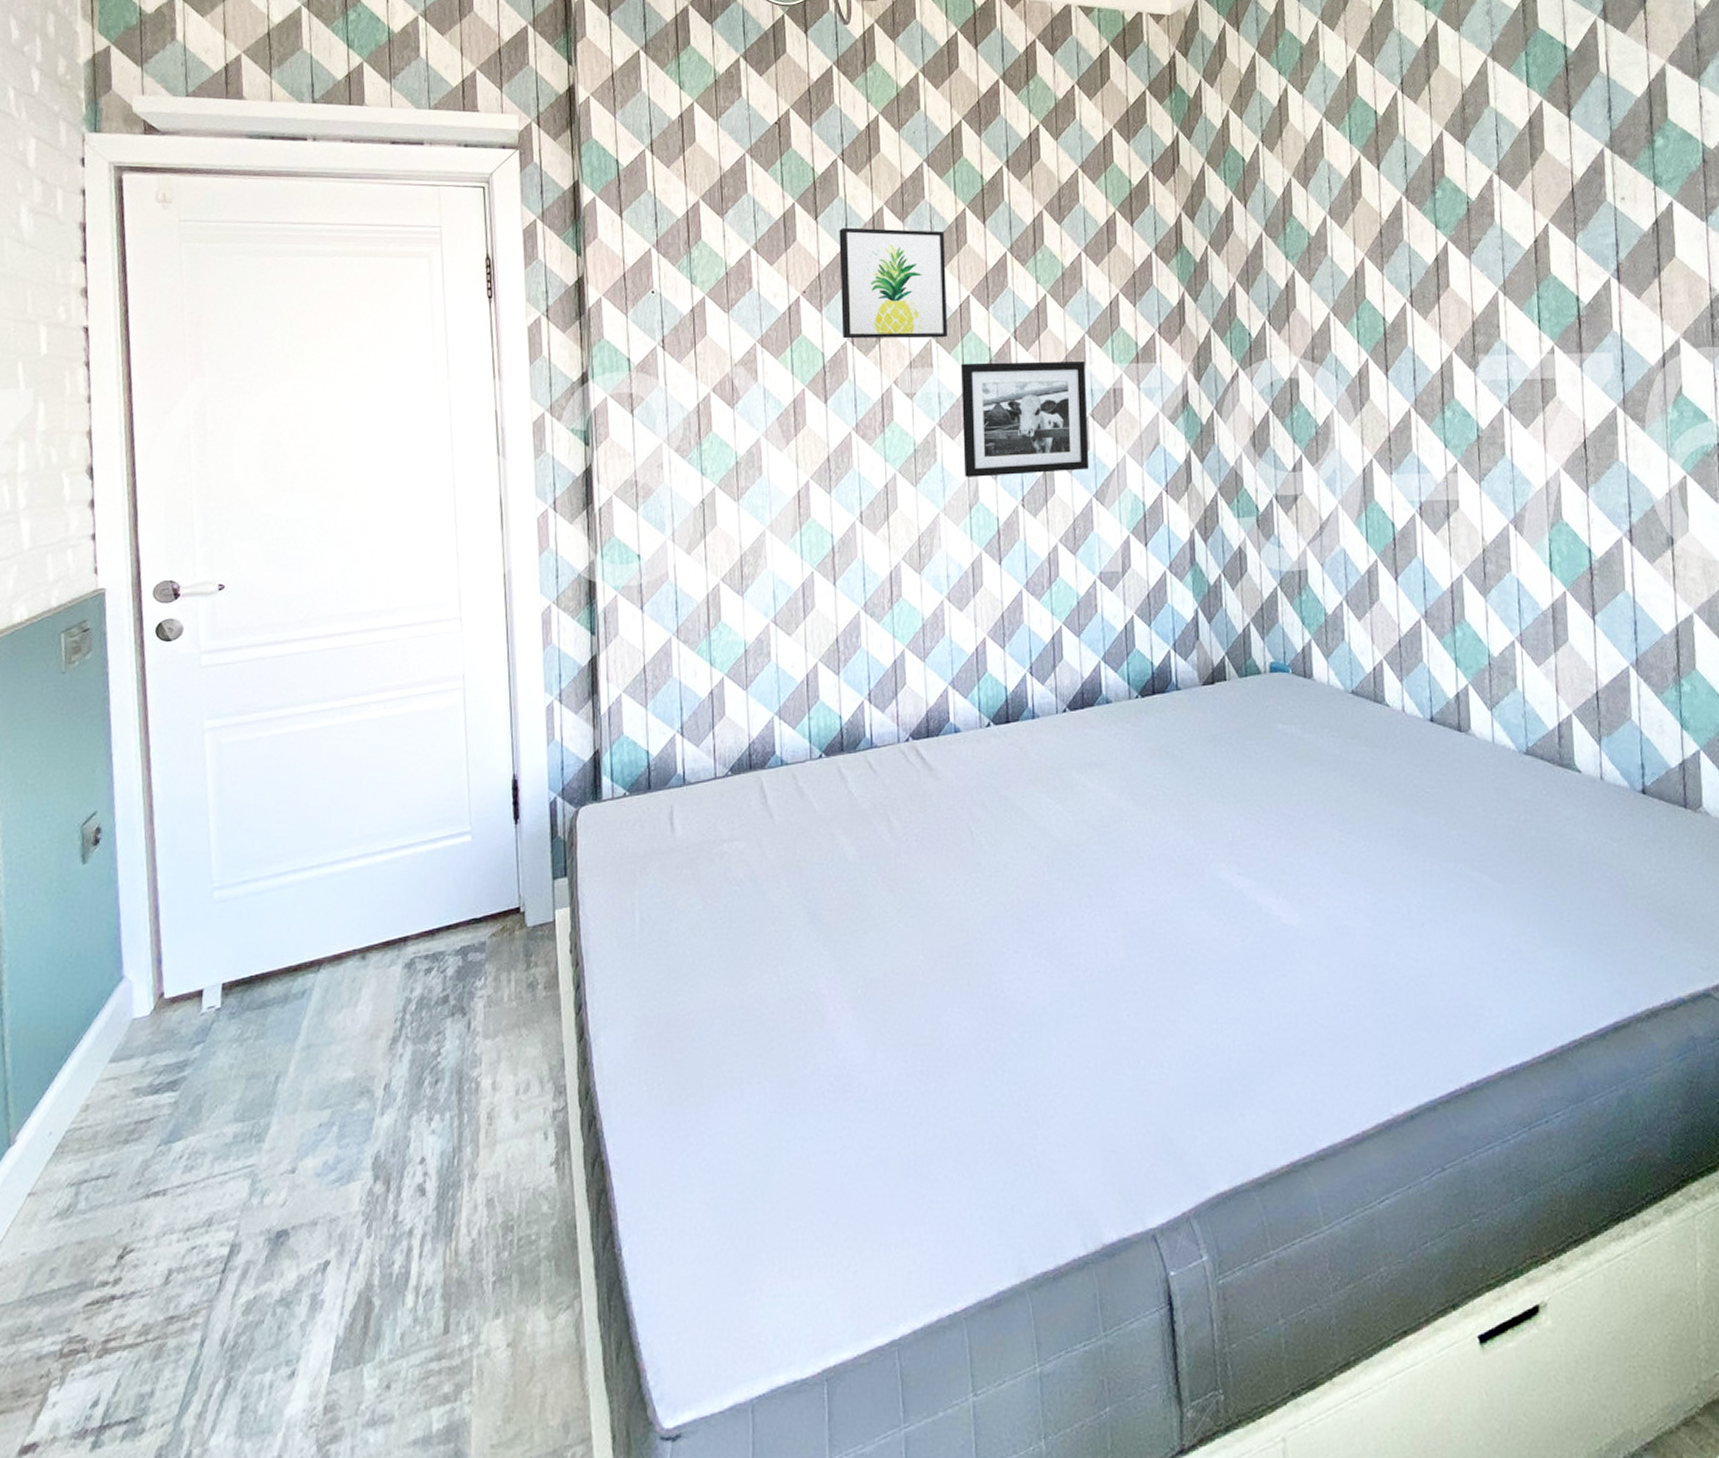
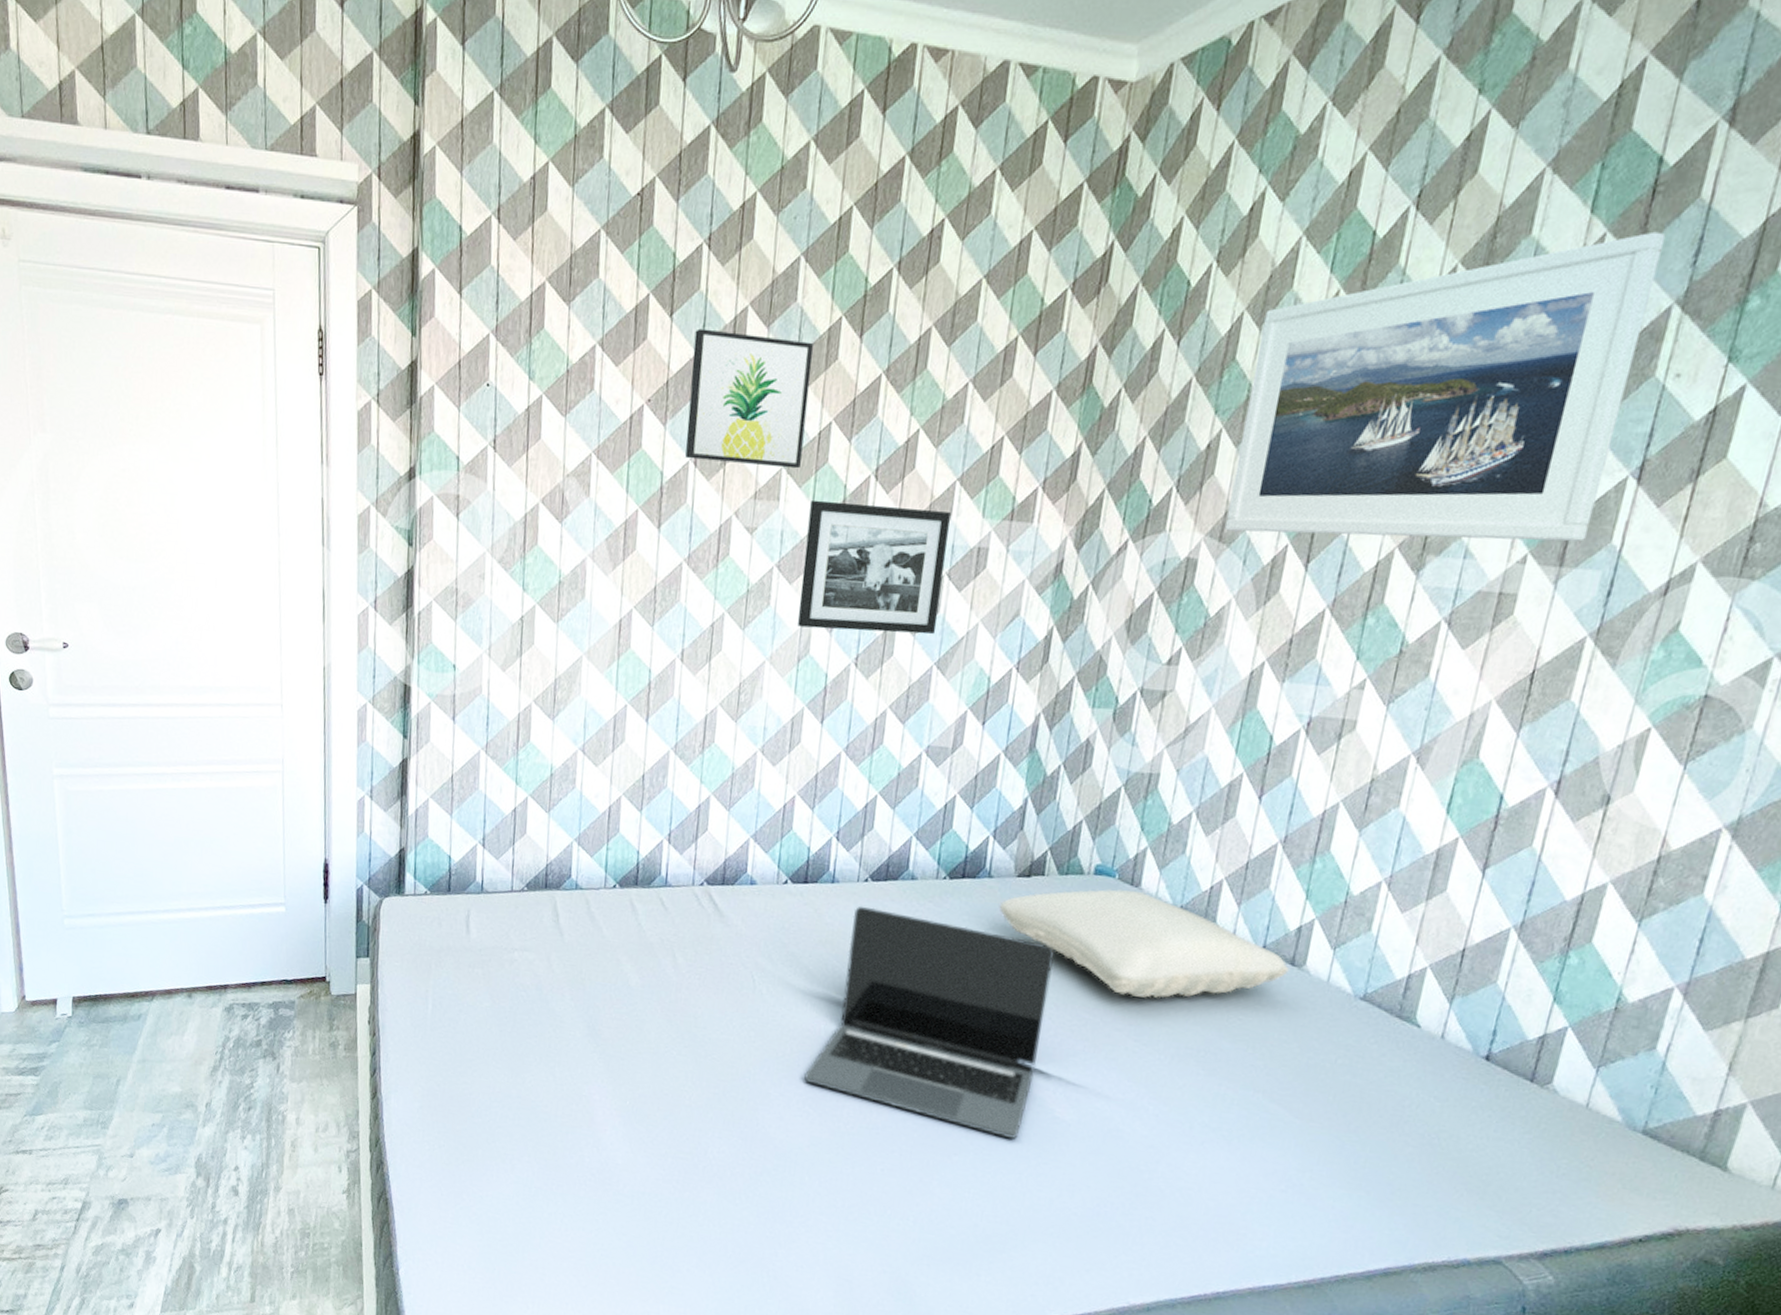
laptop: none [1034,737,1256,955] -> present [803,906,1055,1139]
pillow: none [1191,682,1458,786] -> present [999,888,1289,998]
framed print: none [1308,97,1593,352] -> present [1224,231,1666,542]

